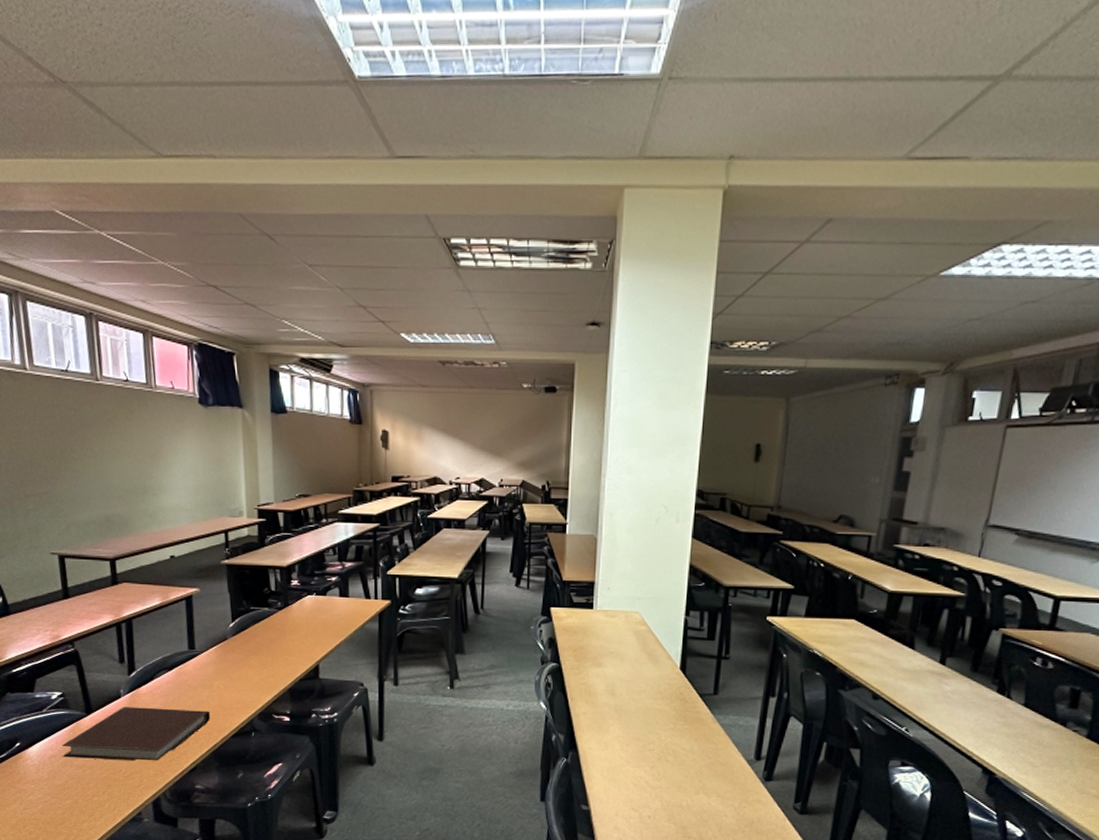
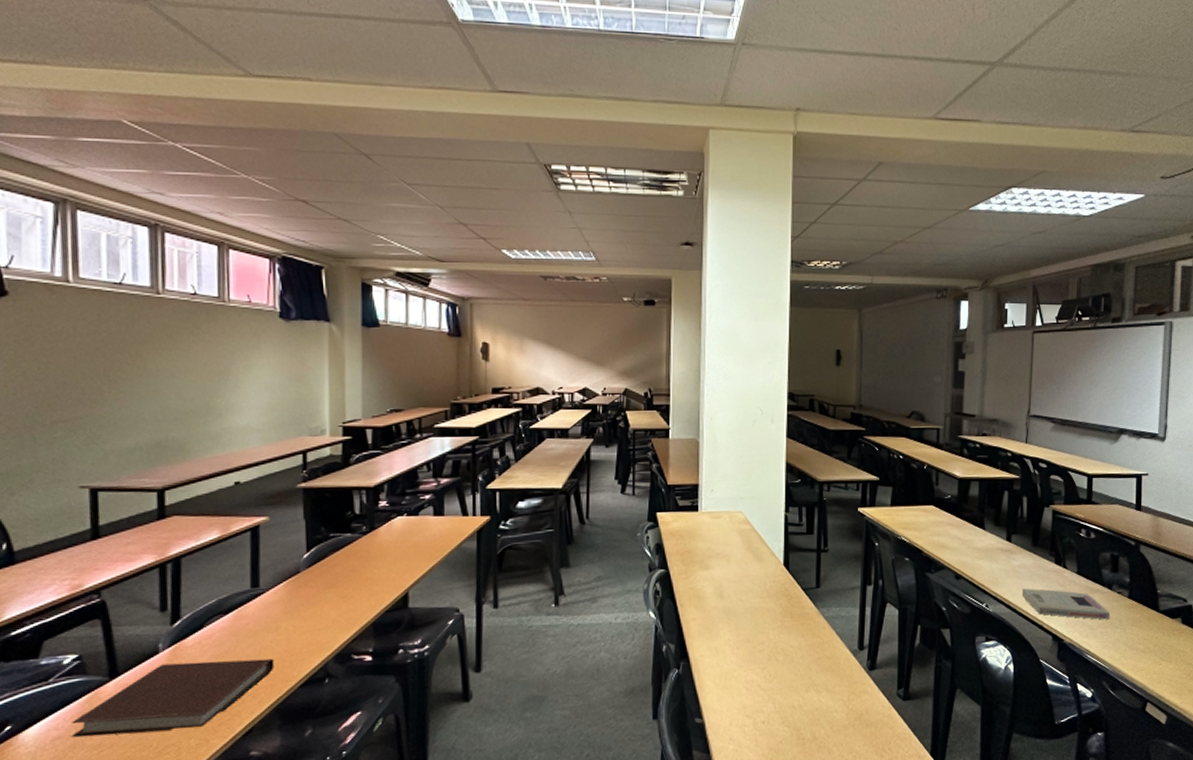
book: none [951,716,1059,759] -> present [1022,588,1109,620]

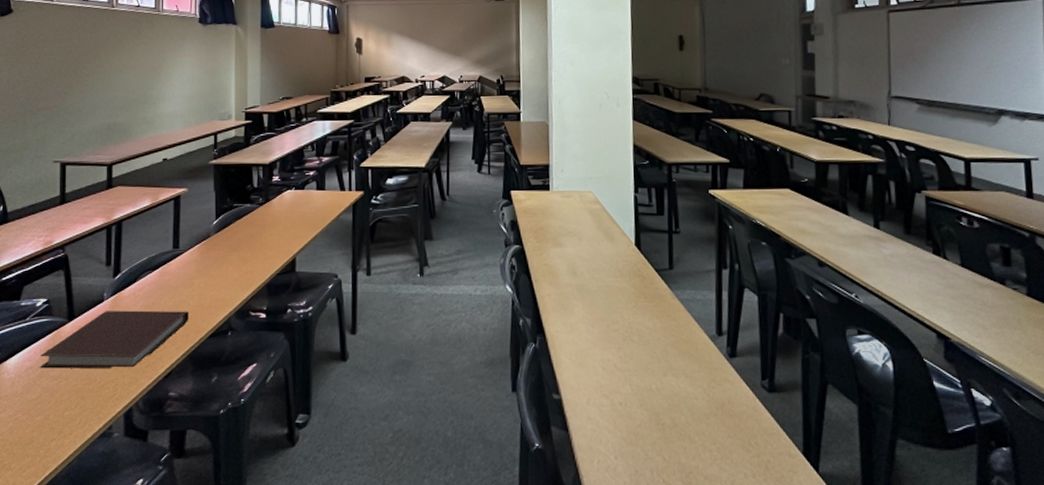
book: present [1022,588,1109,620] -> none [897,279,1005,319]

